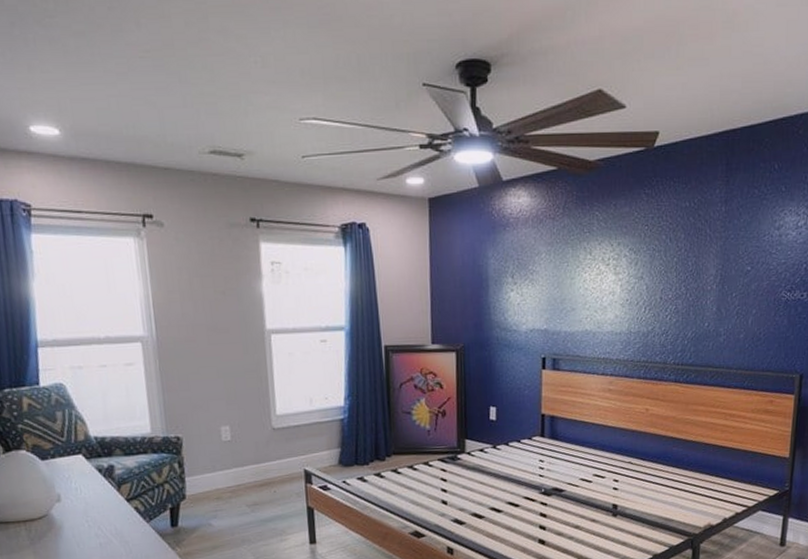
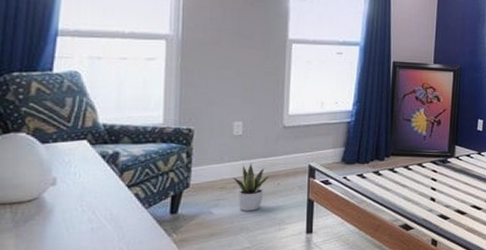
potted plant: none [228,471,266,523] -> present [233,164,271,212]

